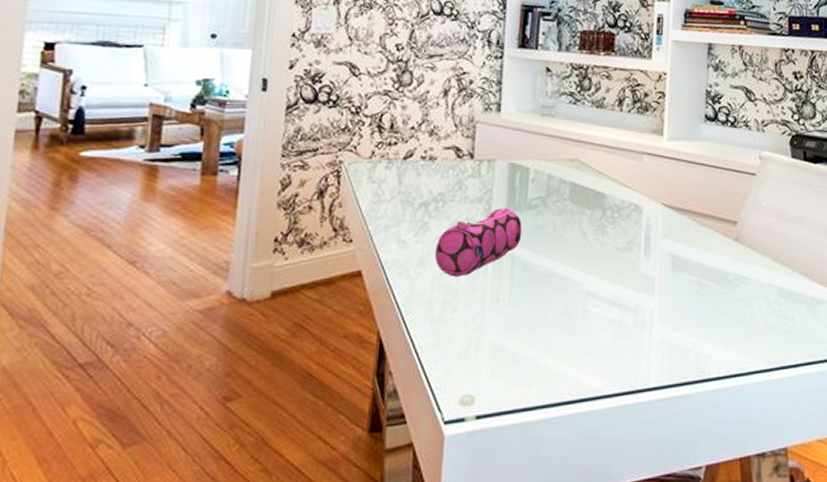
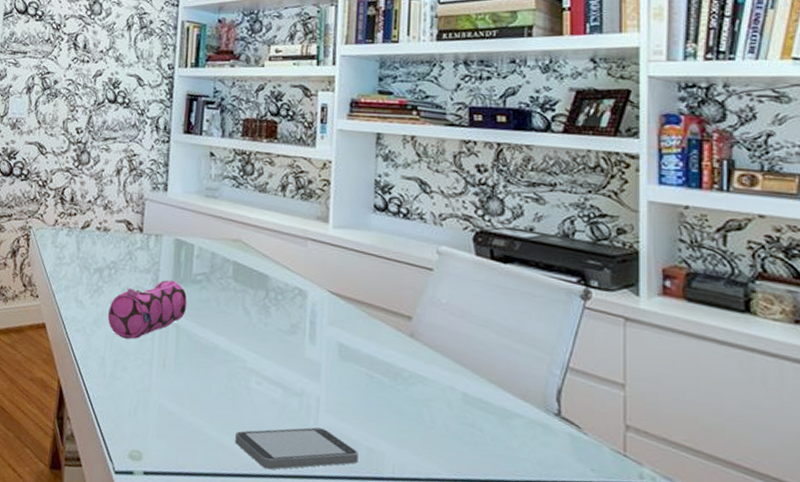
smartphone: none [572,340,688,390] -> present [235,427,359,470]

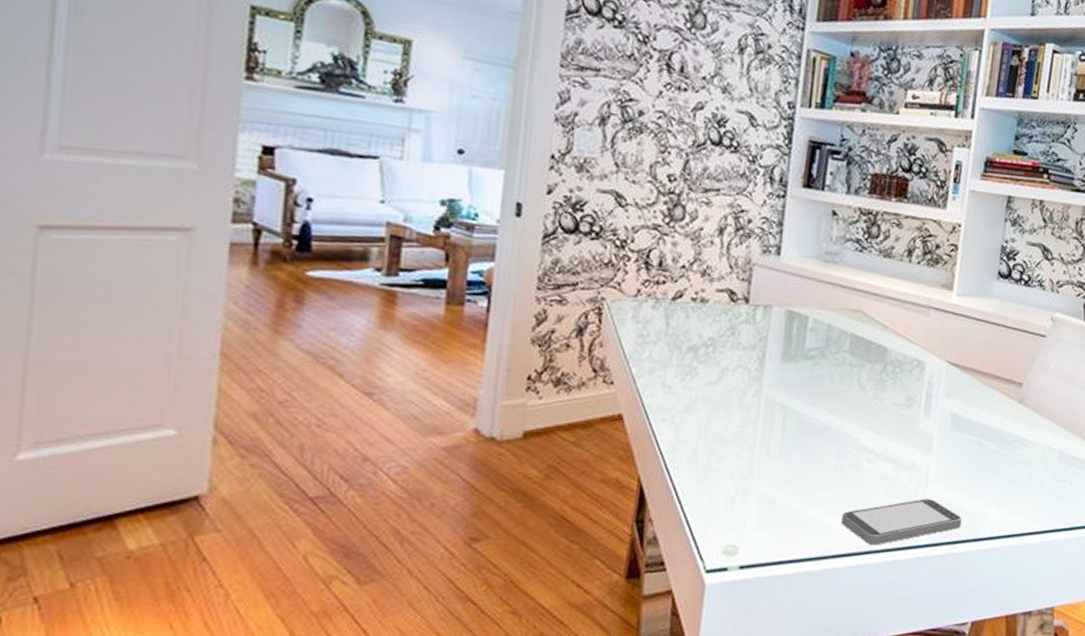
pencil case: present [107,279,188,340] -> none [702,356,798,426]

